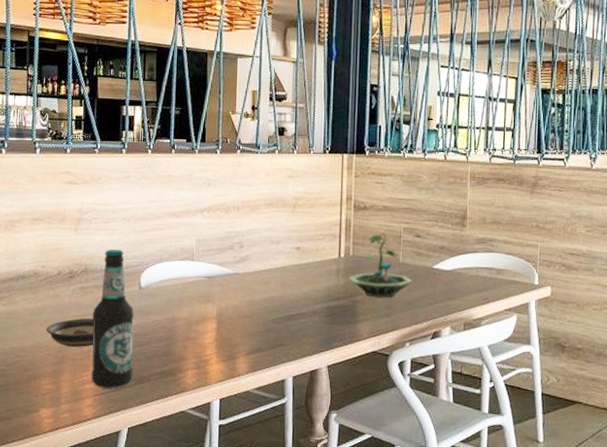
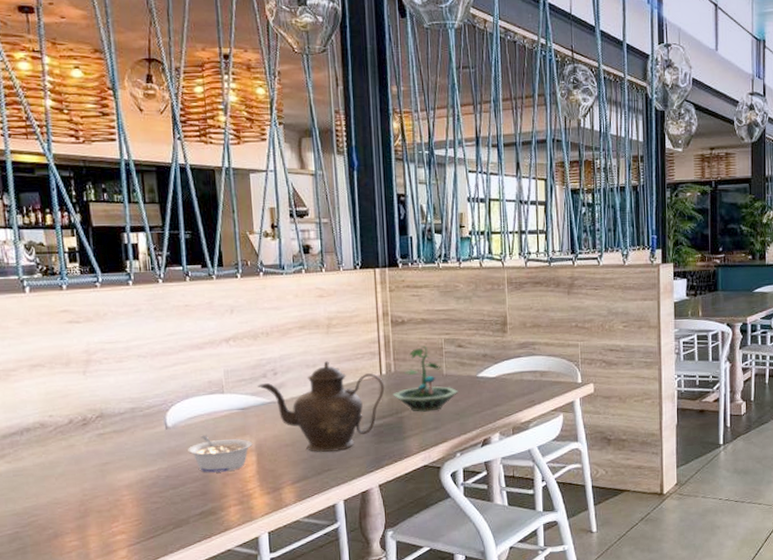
saucer: present [46,318,95,347] -> none [63,465,121,499]
bottle: present [91,249,134,388] -> none [115,389,170,537]
legume: none [156,298,215,336] -> present [188,435,253,473]
teapot: none [224,239,342,328] -> present [257,361,385,452]

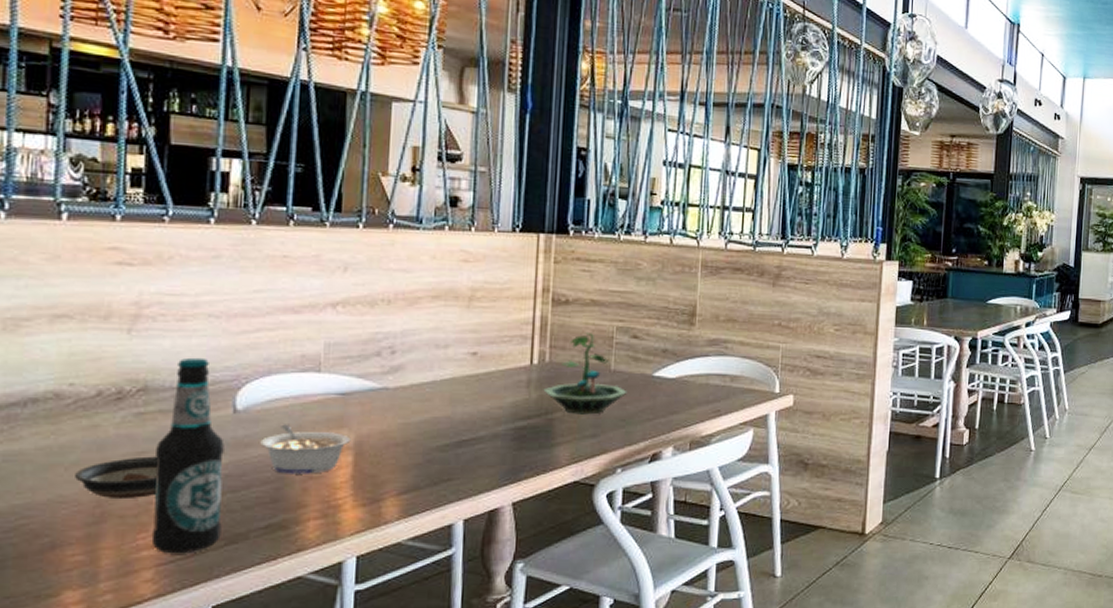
saucer: none [63,465,121,499] -> present [75,456,159,498]
bottle: none [115,389,170,537] -> present [151,357,224,554]
teapot: present [257,361,385,452] -> none [367,342,535,456]

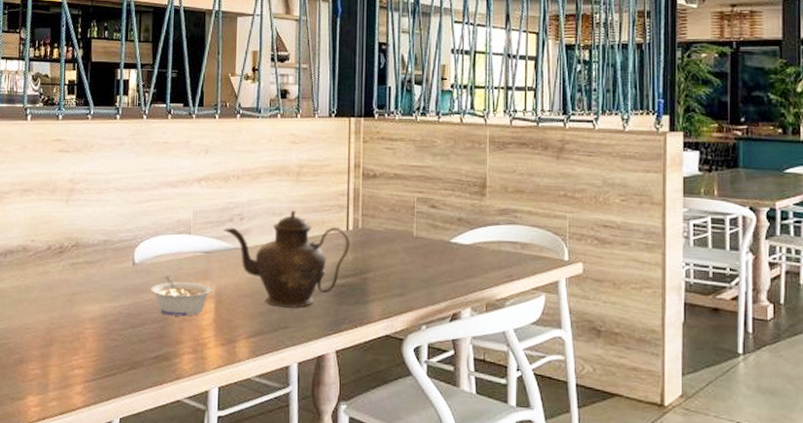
saucer: present [75,456,159,498] -> none [35,296,85,329]
bottle: present [151,357,224,554] -> none [81,221,127,374]
teapot: none [367,342,535,456] -> present [223,210,350,308]
terrarium: present [543,333,627,415] -> none [358,203,428,276]

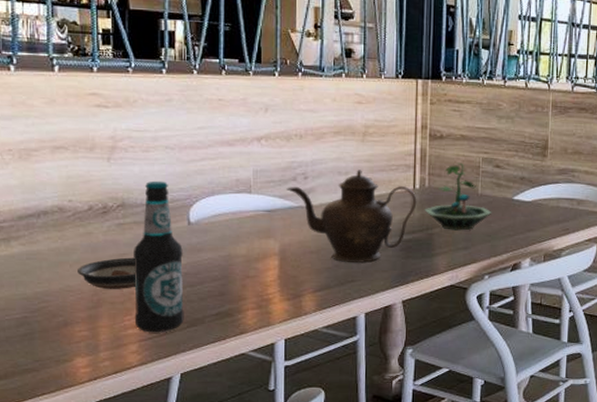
saucer: none [35,296,85,329] -> present [78,257,137,289]
bottle: none [81,221,127,374] -> present [134,180,184,333]
legume: present [150,275,213,317] -> none [209,234,277,274]
terrarium: none [358,203,428,276] -> present [424,163,492,231]

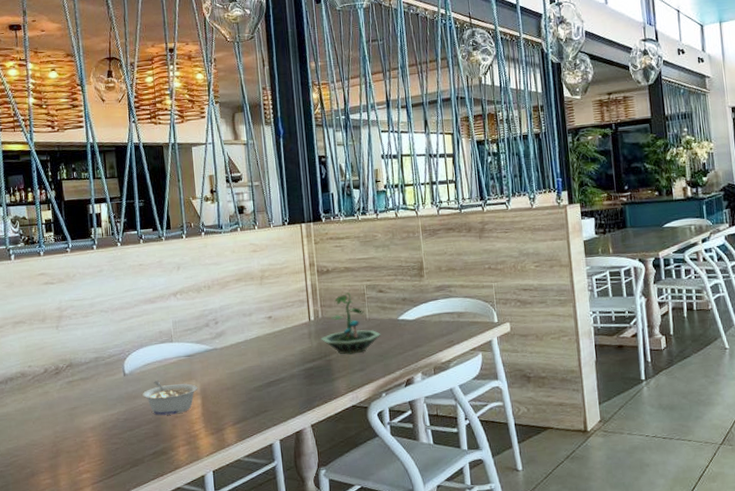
saucer: present [78,257,137,289] -> none [39,410,87,440]
bottle: present [134,180,184,333] -> none [82,340,127,476]
legume: none [209,234,277,274] -> present [142,380,198,416]
teapot: present [286,170,417,263] -> none [201,310,314,395]

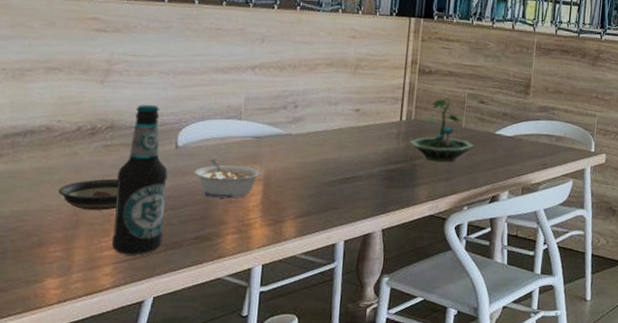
saucer: none [39,410,87,440] -> present [59,178,119,211]
bottle: none [82,340,127,476] -> present [111,104,168,255]

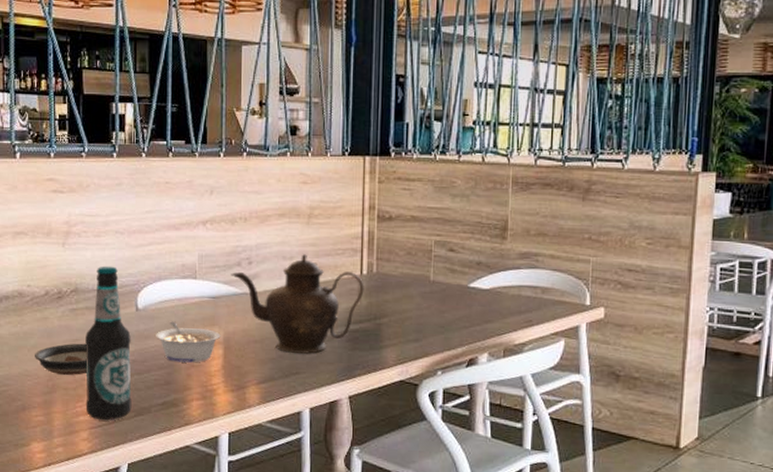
teapot: none [276,100,403,191] -> present [231,254,364,354]
terrarium: present [409,97,474,162] -> none [372,246,445,321]

